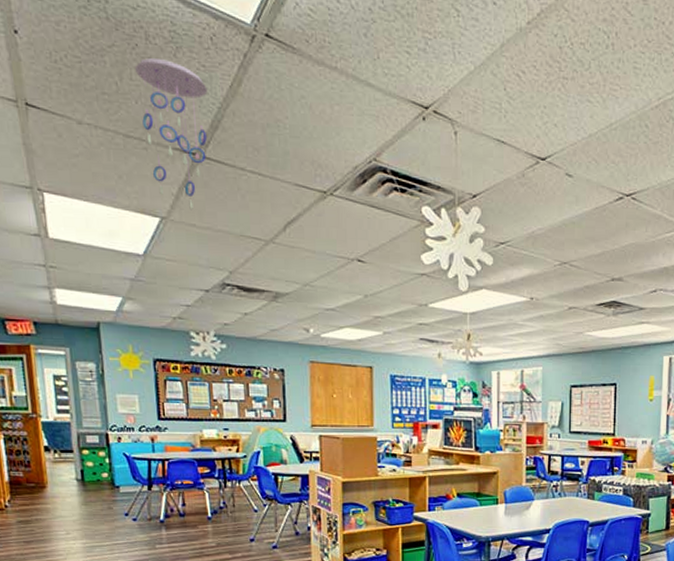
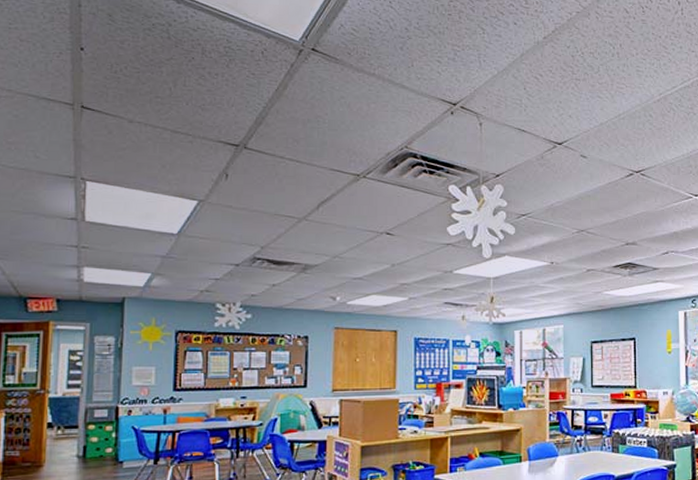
ceiling mobile: present [135,58,208,211] -> none [189,68,255,194]

